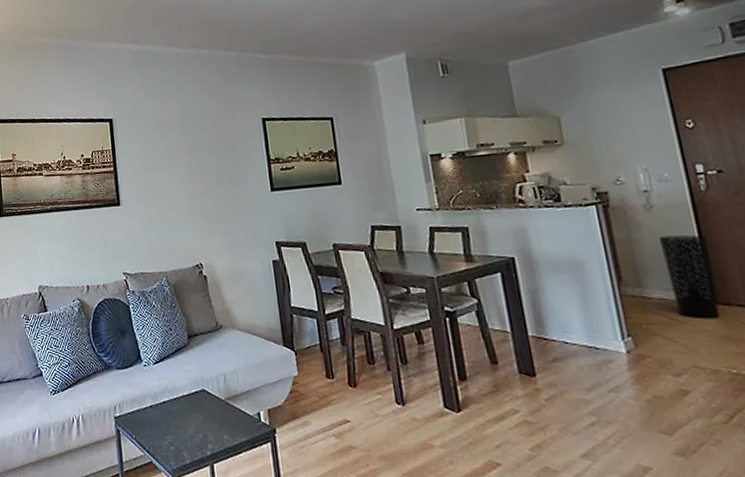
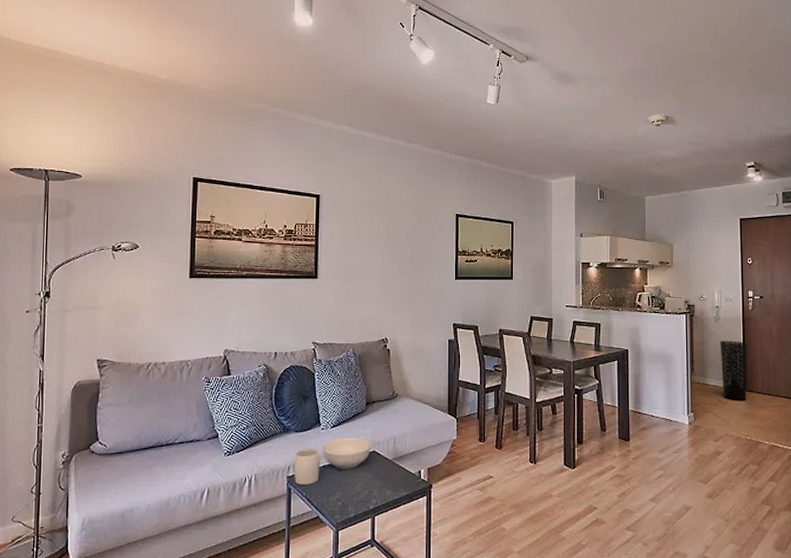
mug: none [119,386,148,426] -> present [294,448,320,485]
bowl: none [146,374,200,410] -> present [321,437,372,469]

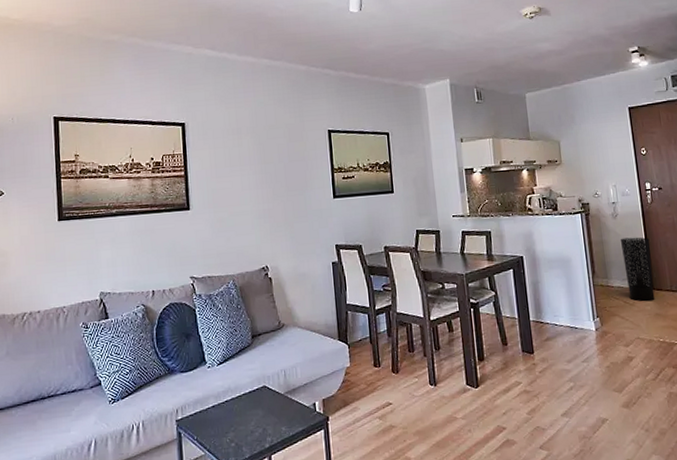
mug: present [294,448,320,485] -> none [182,388,210,428]
bowl: present [321,437,372,469] -> none [209,372,262,408]

